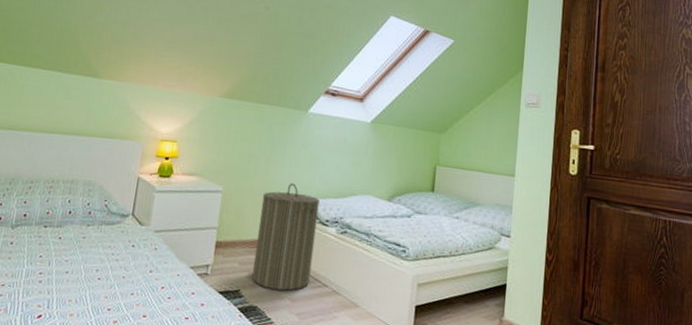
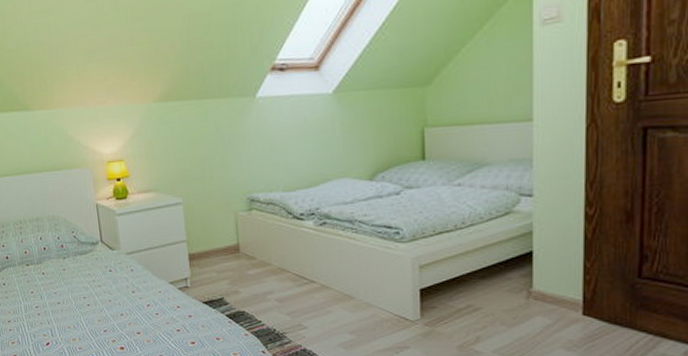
laundry hamper: present [251,183,320,291] -> none [225,180,295,293]

